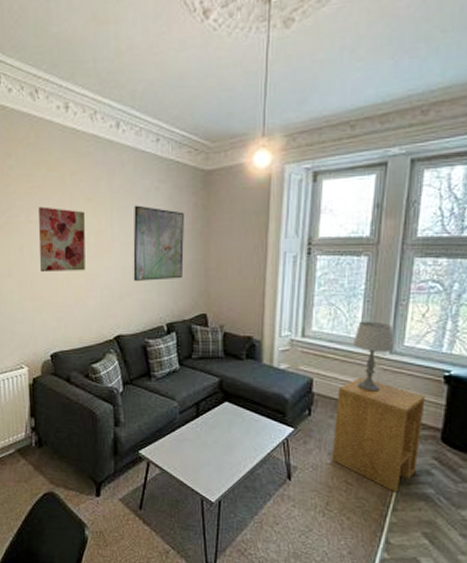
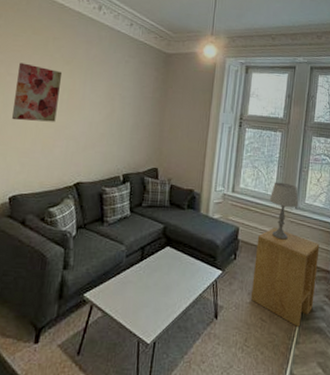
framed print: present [133,205,184,281] -> none [98,72,147,137]

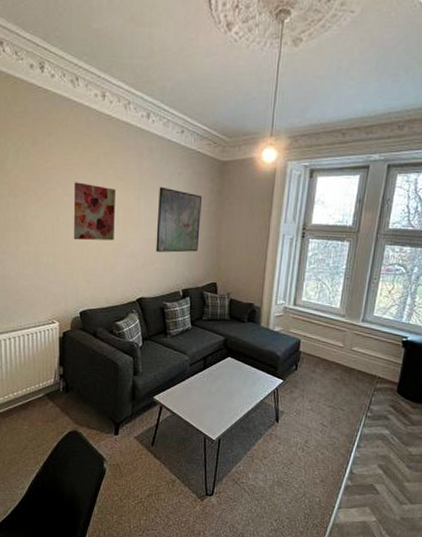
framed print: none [98,72,147,137] -> present [156,186,202,253]
side table: present [250,227,320,327] -> none [311,340,387,433]
table lamp: present [269,182,299,240] -> none [333,294,366,352]

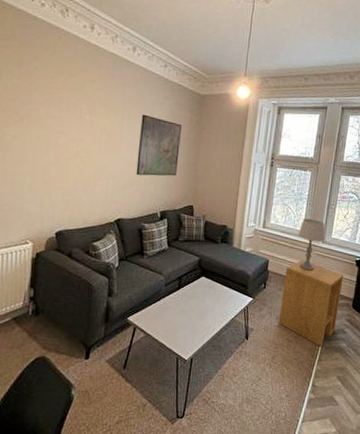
wall art: present [73,182,117,241] -> none [53,105,100,163]
side table: none [311,340,387,433] -> present [278,260,344,347]
table lamp: none [333,294,366,352] -> present [298,218,326,271]

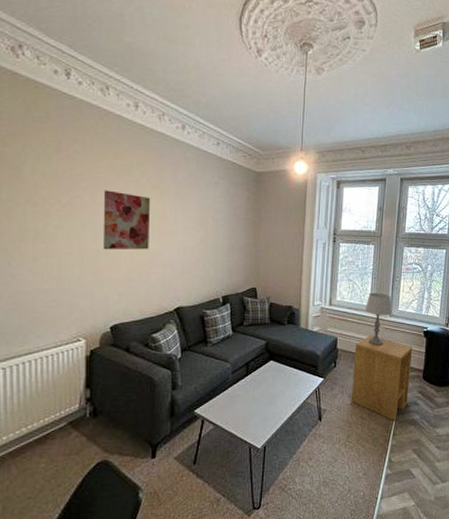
wall art: none [53,105,100,163] -> present [102,190,151,250]
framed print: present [136,114,182,176] -> none [194,195,239,260]

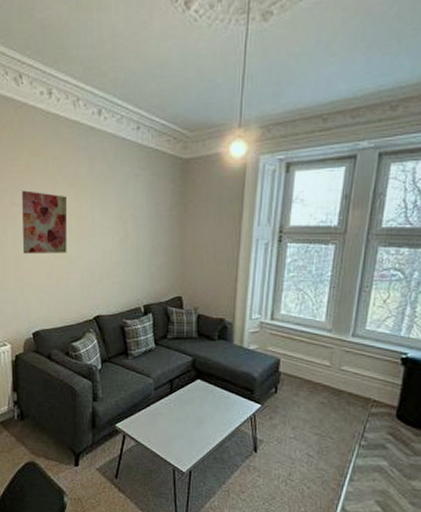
side table: present [351,335,413,421] -> none [294,358,384,464]
table lamp: present [365,293,392,346] -> none [318,306,357,372]

